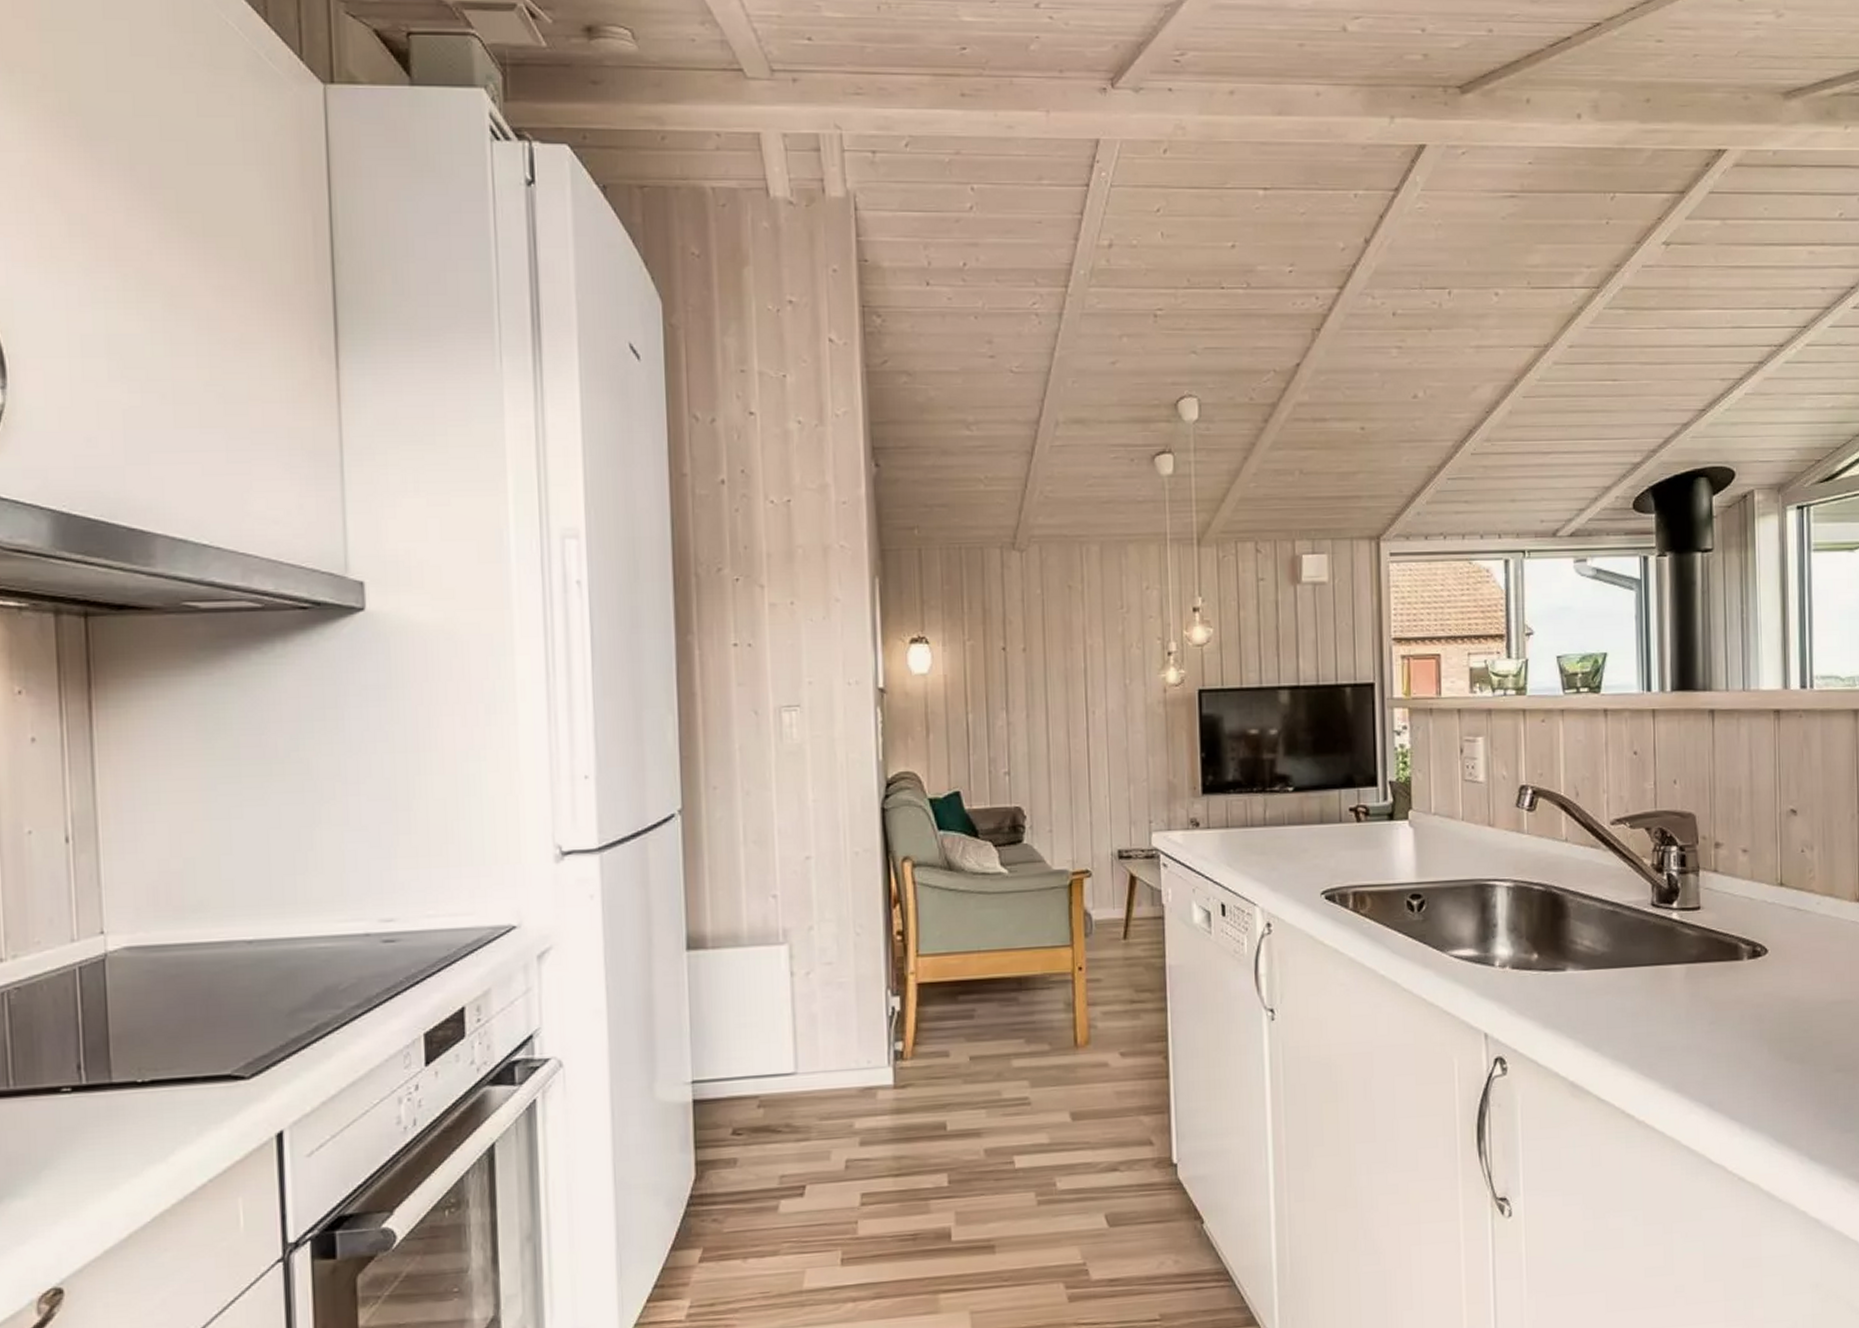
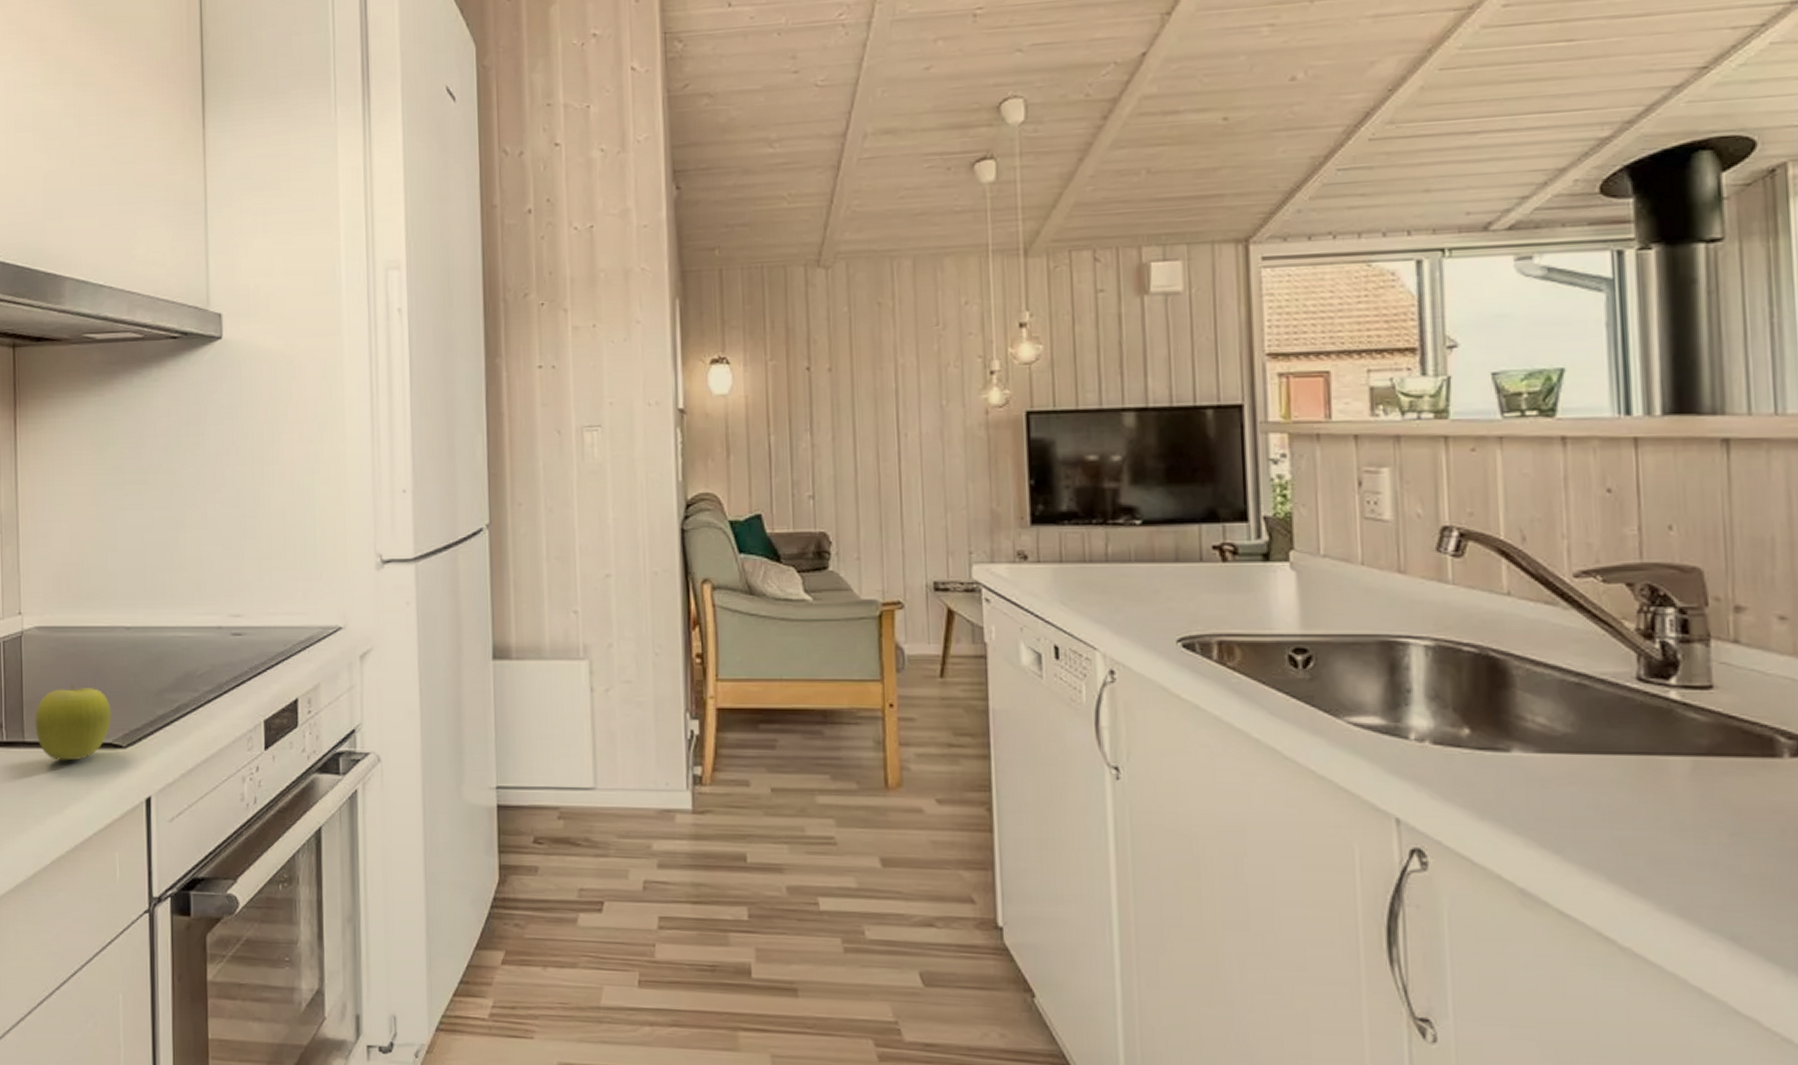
fruit: none [125,1011,230,1101] -> present [35,684,111,761]

